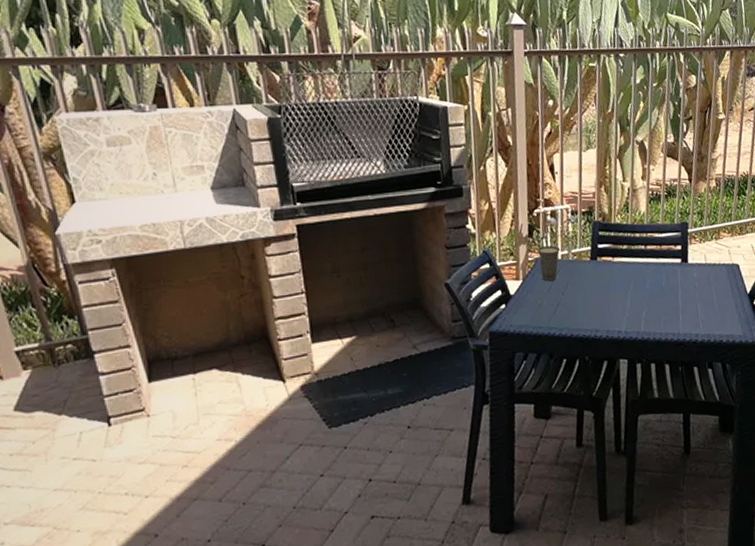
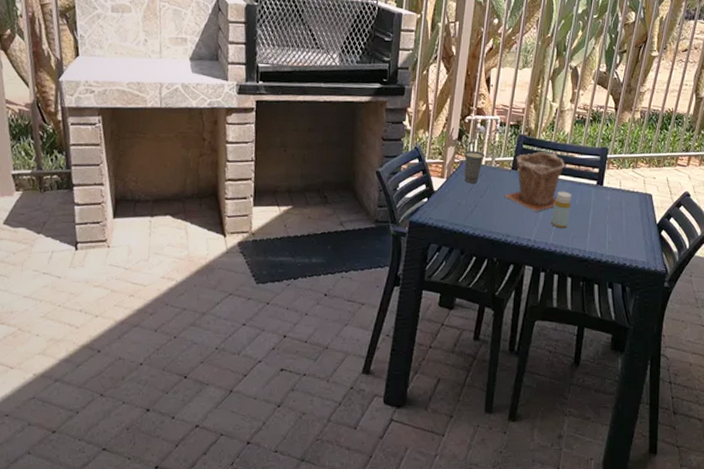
plant pot: none [587,236,646,301] -> present [504,152,565,211]
bottle: none [639,274,659,314] -> present [551,191,572,228]

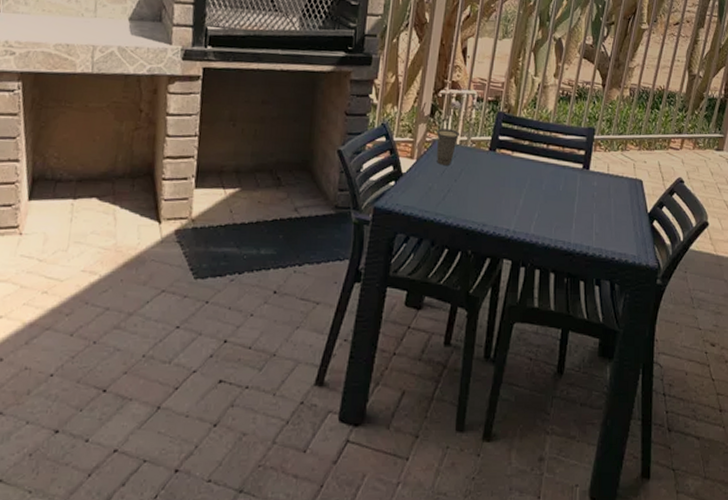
plant pot: present [504,152,565,211] -> none [481,131,548,198]
bottle: present [551,191,572,228] -> none [533,175,556,217]

